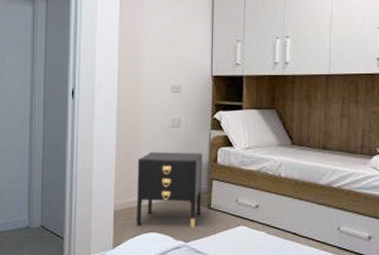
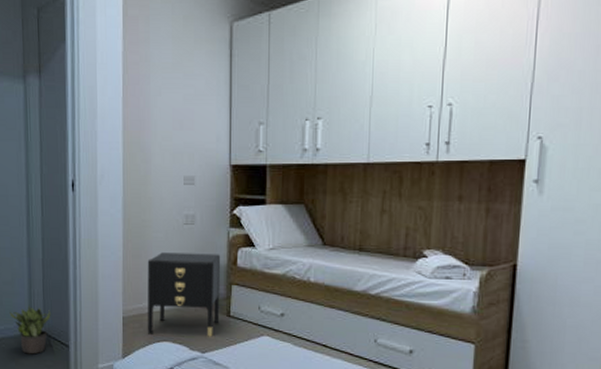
potted plant: none [10,200,48,246] -> present [9,304,51,354]

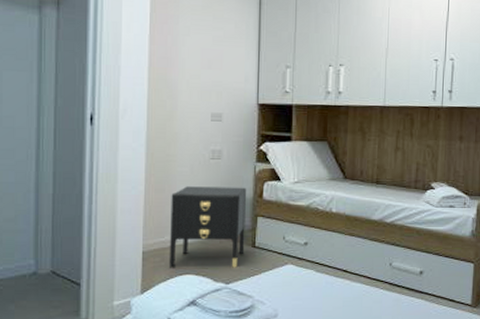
potted plant: present [9,304,51,354] -> none [10,242,61,295]

